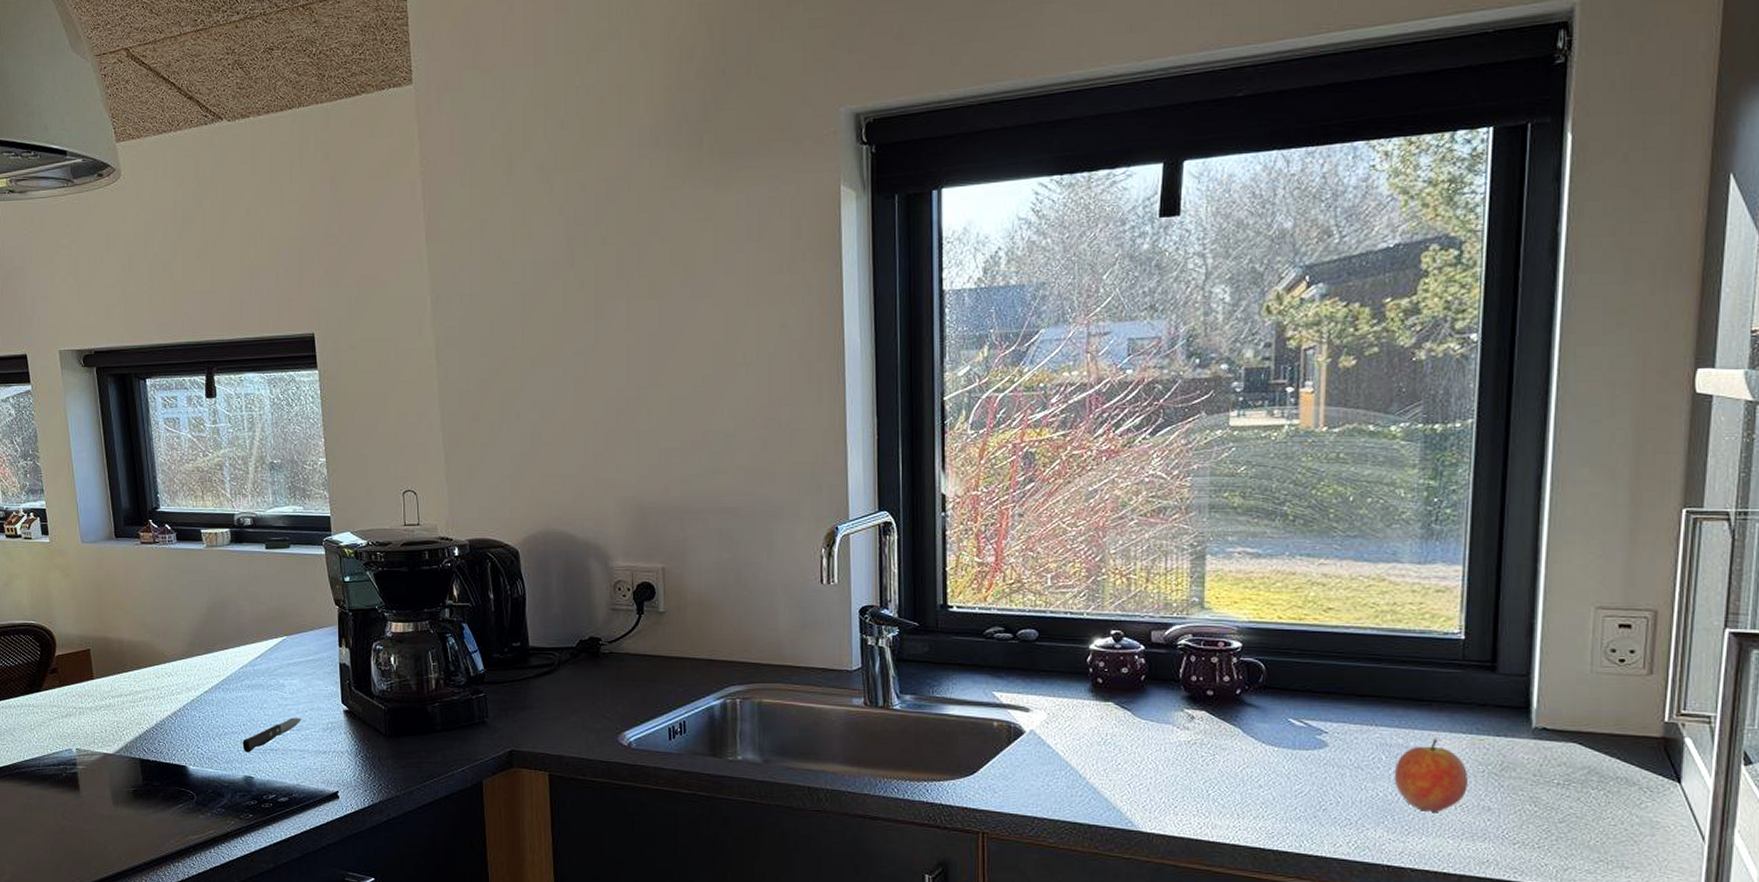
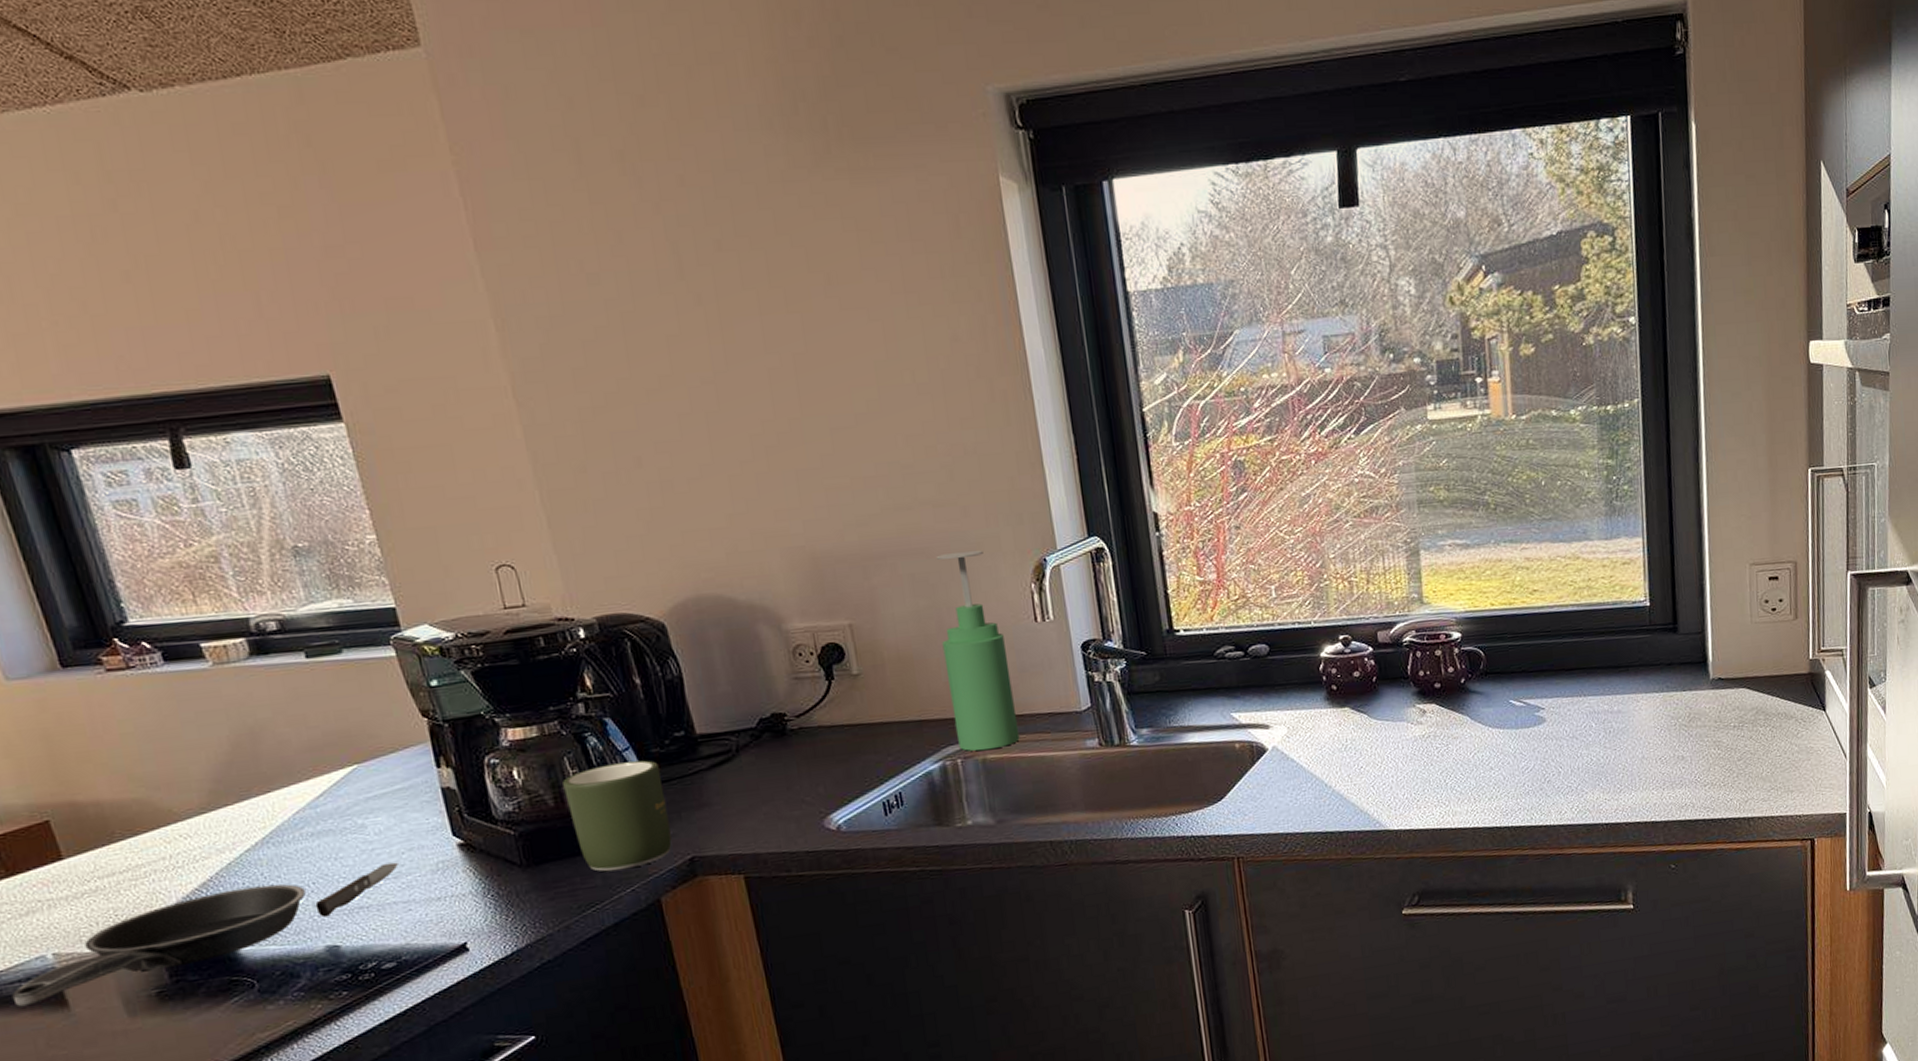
frying pan: none [48,720,237,785] -> present [11,884,306,1008]
mug: none [425,662,498,752] -> present [563,760,672,872]
soap dispenser: none [737,513,794,695] -> present [936,550,1020,752]
fruit: present [1394,738,1467,812] -> none [1603,700,1664,769]

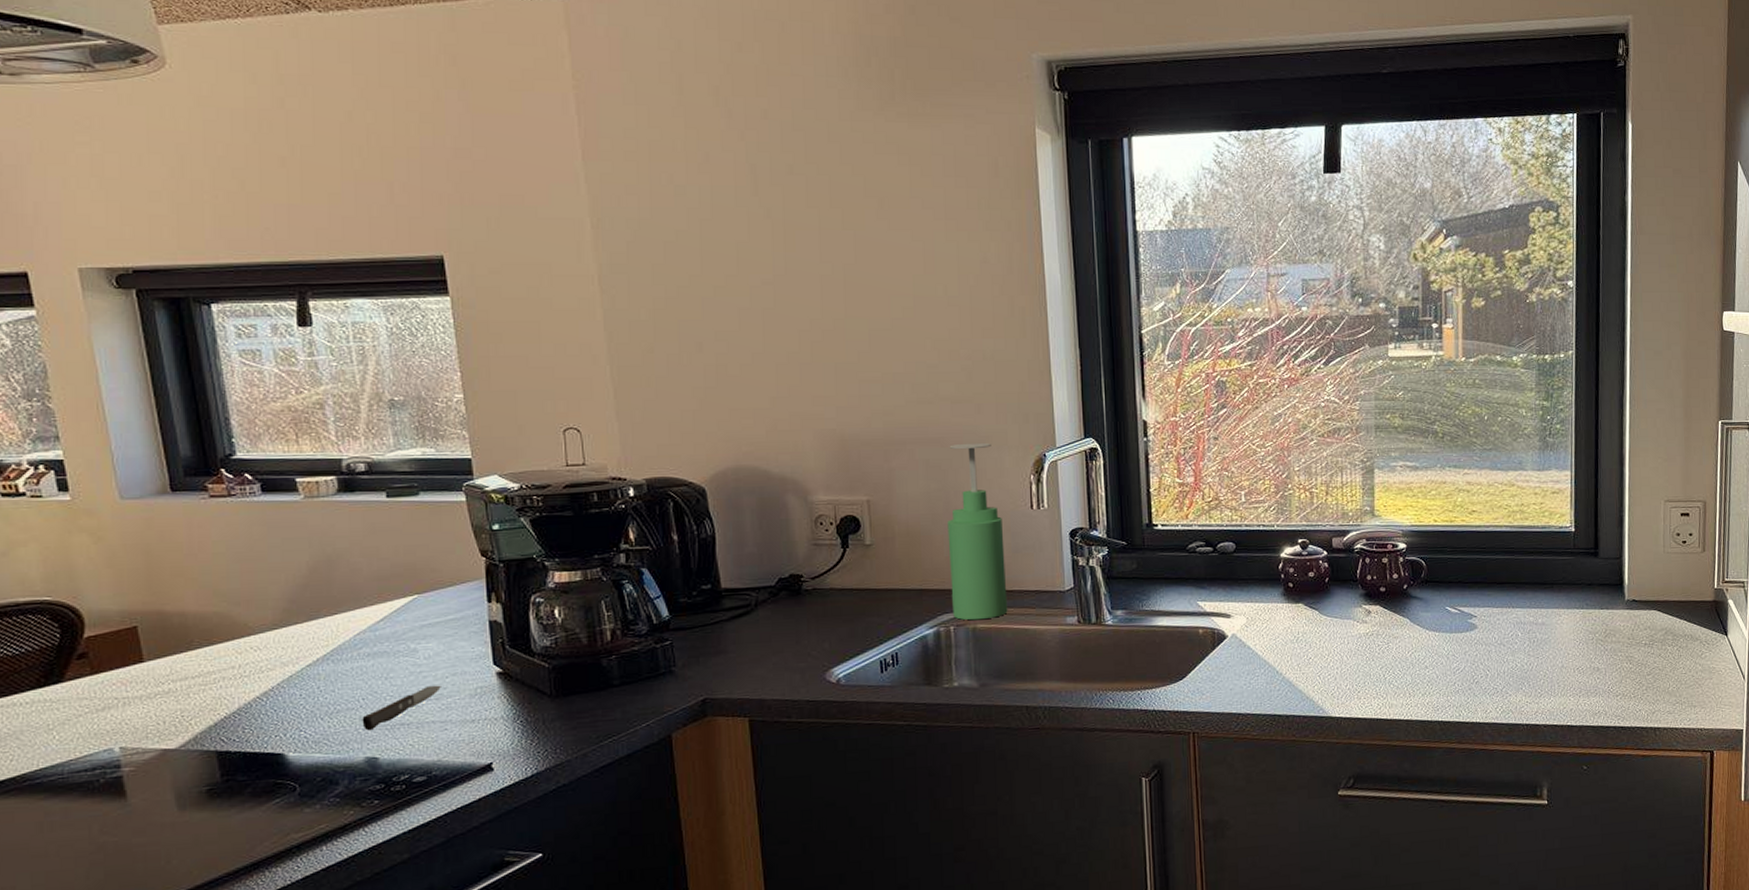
frying pan: present [11,884,306,1008] -> none [76,697,355,795]
mug: present [563,760,672,872] -> none [598,608,688,707]

